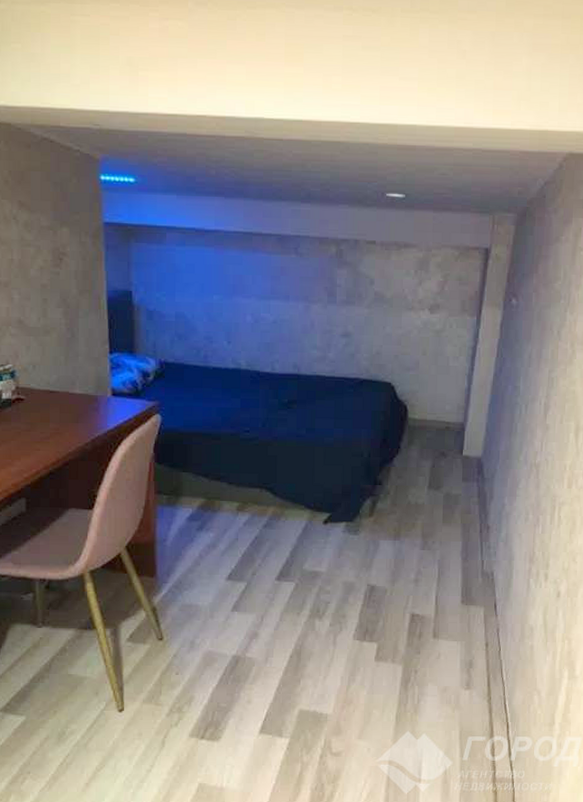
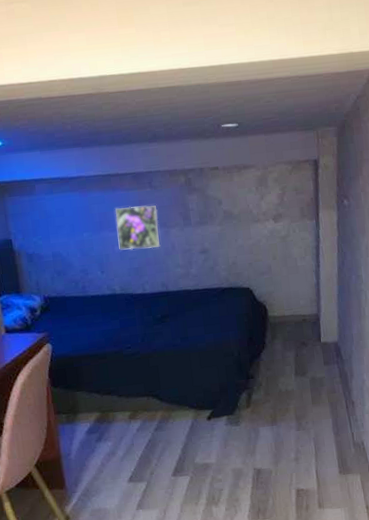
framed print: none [251,272,300,324] -> present [115,205,161,250]

